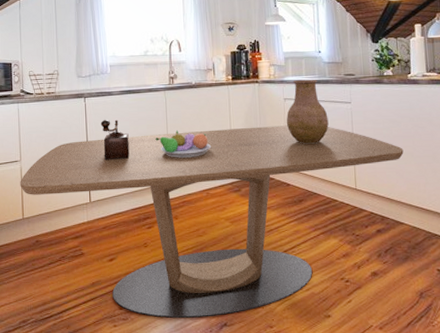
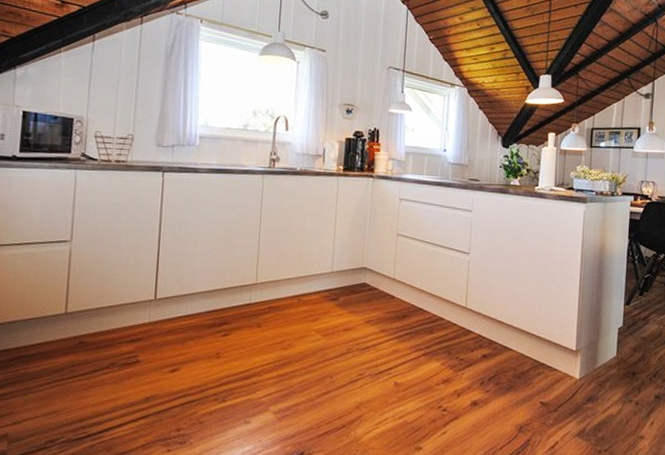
dining table: present [20,125,404,318] -> none [66,223,521,445]
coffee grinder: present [100,119,130,161] -> none [179,200,213,251]
fruit bowl: present [155,130,212,158] -> none [244,222,311,256]
vase: present [286,79,329,145] -> none [398,179,446,254]

